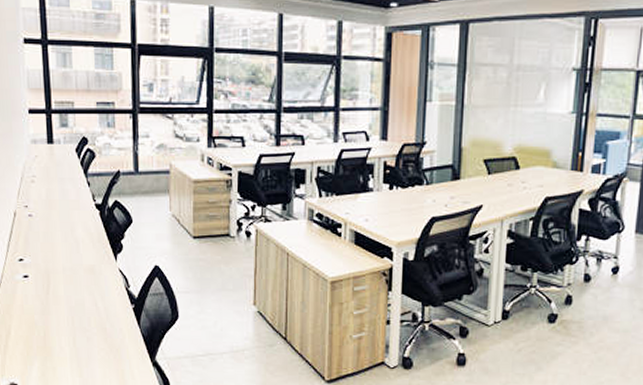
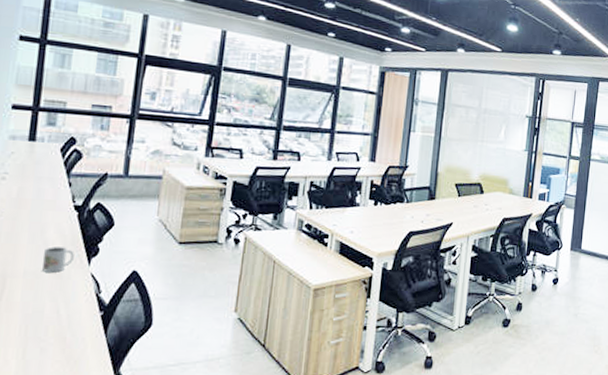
mug: none [77,244,102,268] -> present [42,247,74,273]

